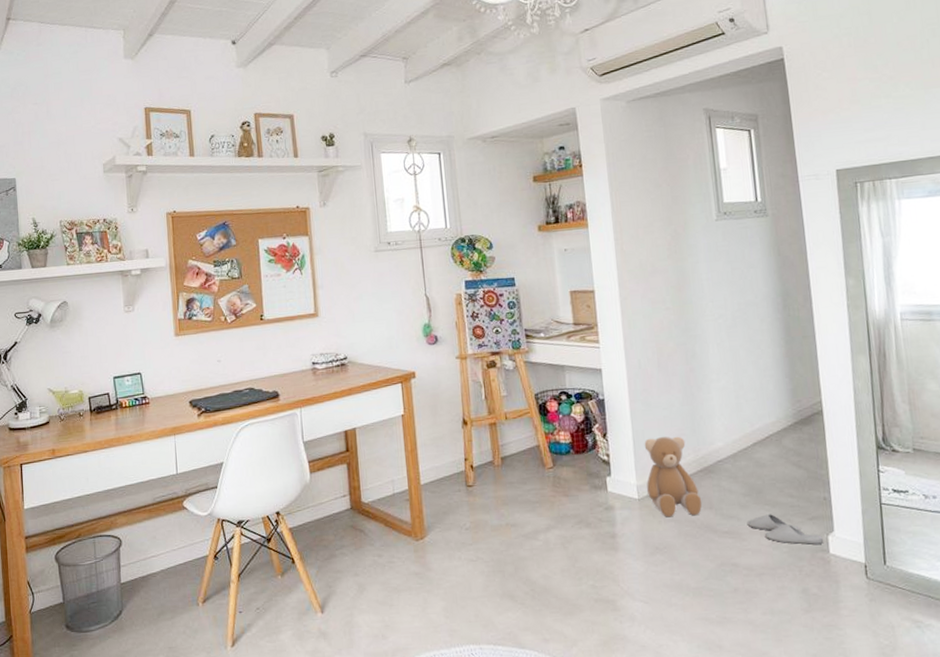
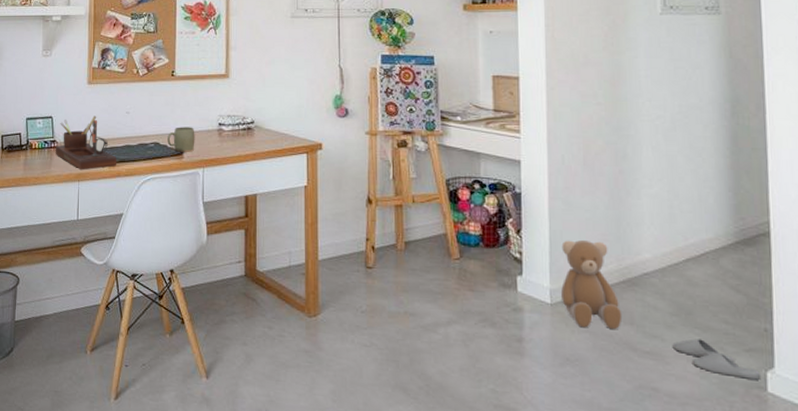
desk organizer: none [147,367,213,424] -> present [55,116,117,171]
mug: none [261,369,290,395] -> present [167,127,195,152]

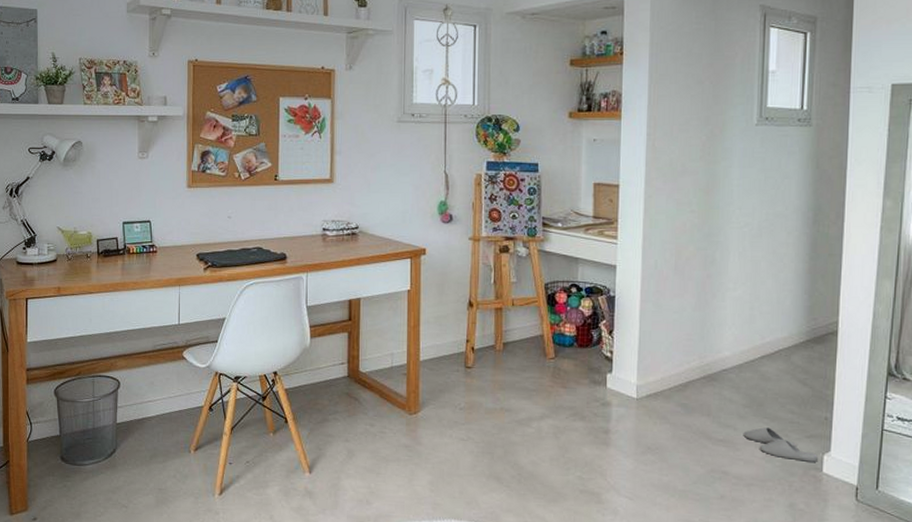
desk organizer: present [55,116,117,171] -> none [154,220,219,275]
mug: present [167,127,195,152] -> none [270,231,299,257]
teddy bear: present [560,239,623,330] -> none [646,339,701,421]

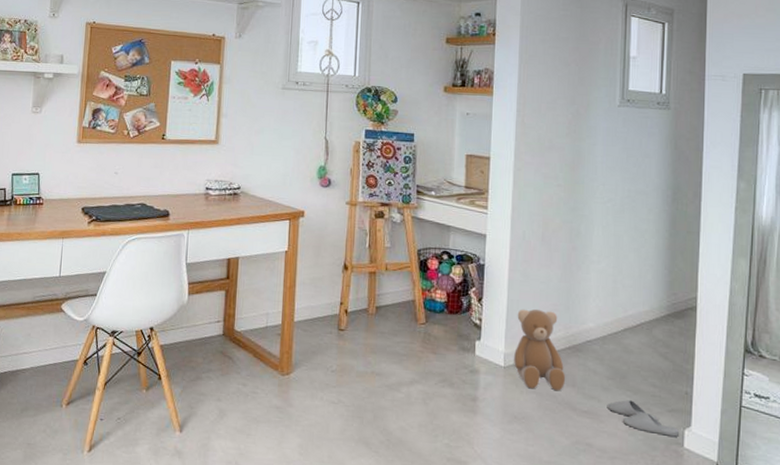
teddy bear: none [646,339,701,421] -> present [513,308,566,391]

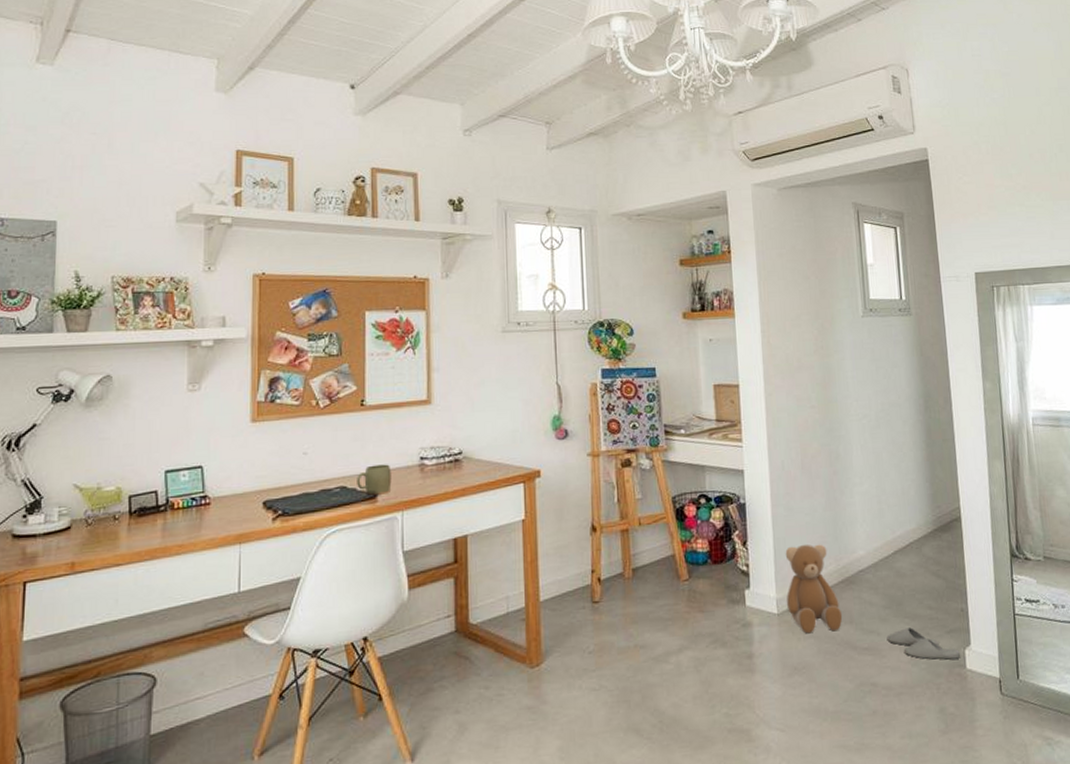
mug: none [154,189,182,214] -> present [357,464,392,495]

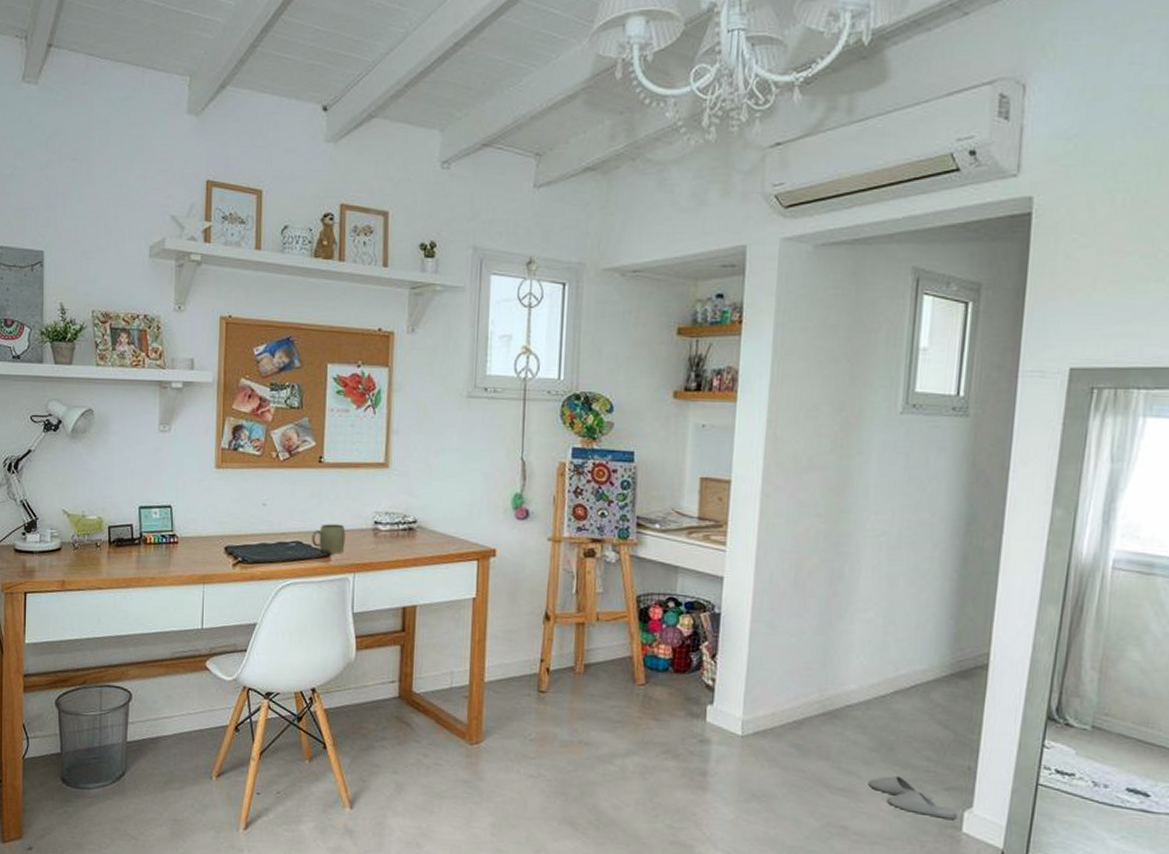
teddy bear: present [785,544,843,634] -> none [753,667,819,765]

